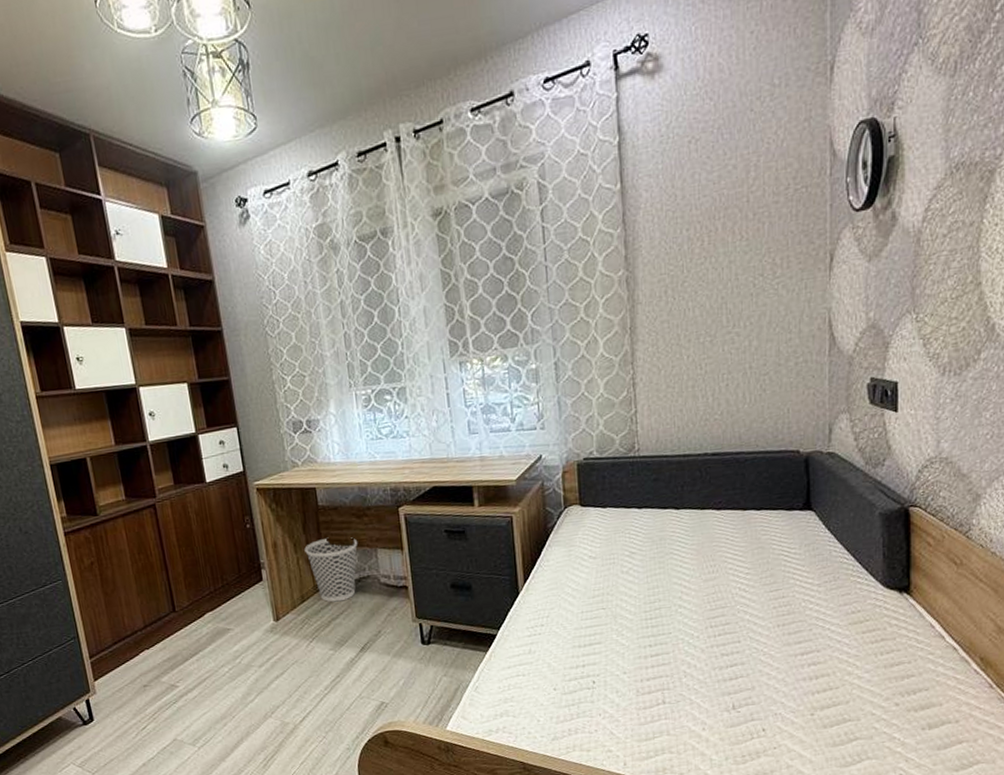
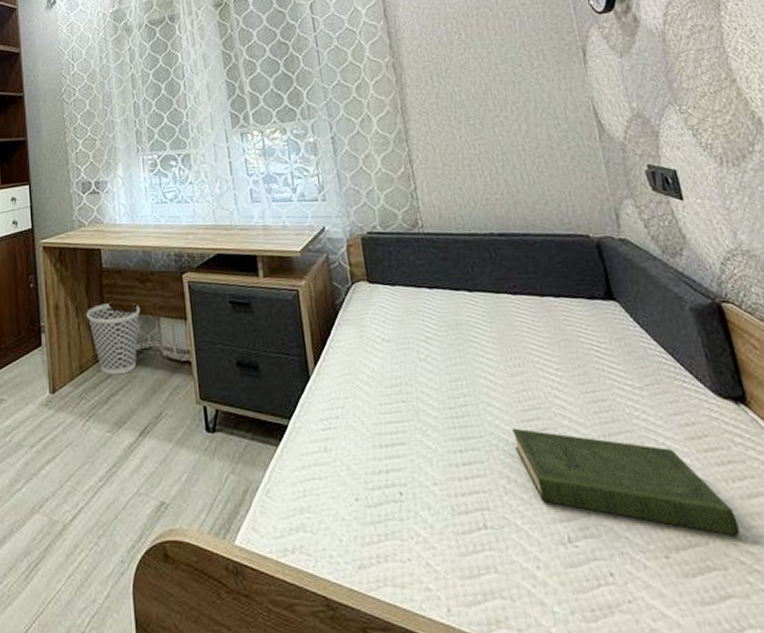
book: none [698,624,877,696] -> present [511,428,741,536]

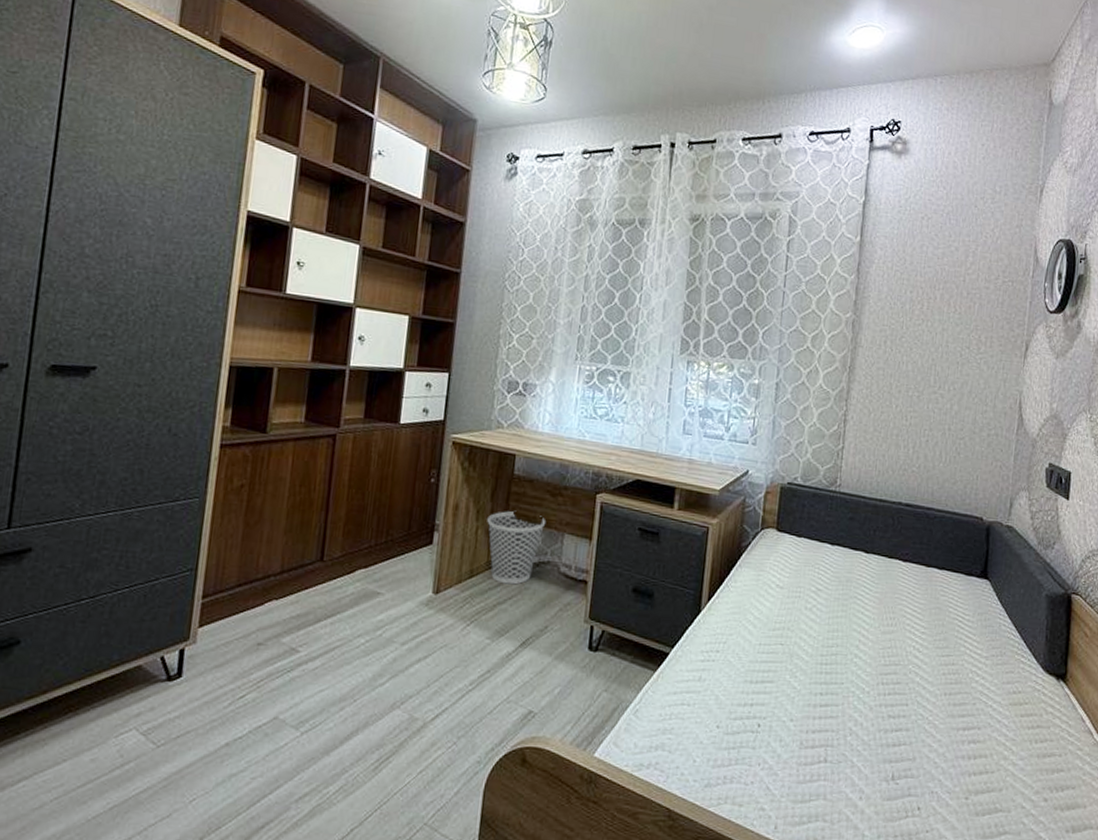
book: present [511,428,741,536] -> none [869,679,1030,786]

